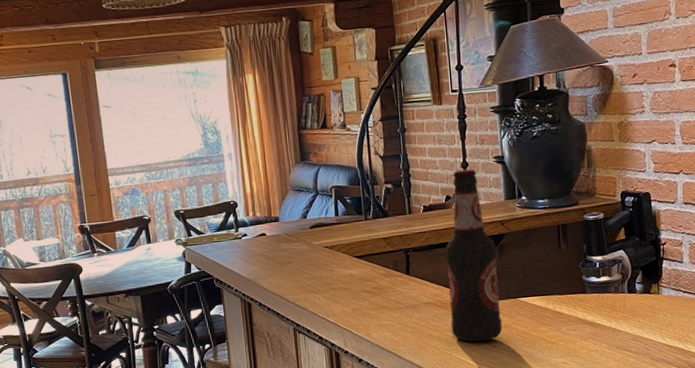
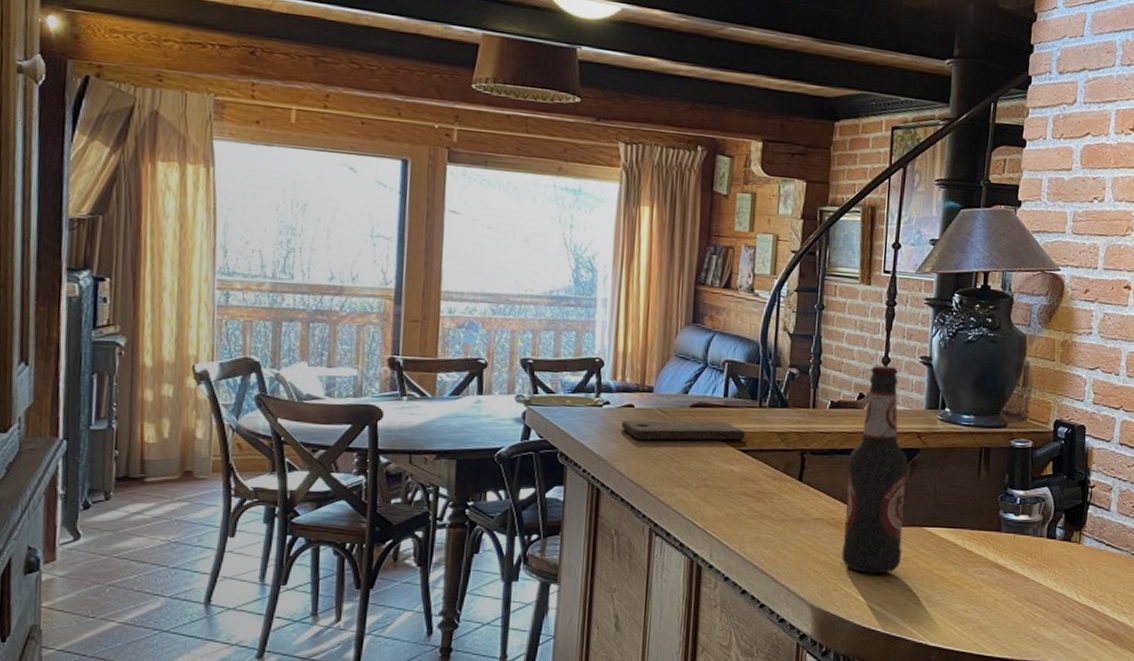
cutting board: none [259,235,358,260] -> present [622,419,746,440]

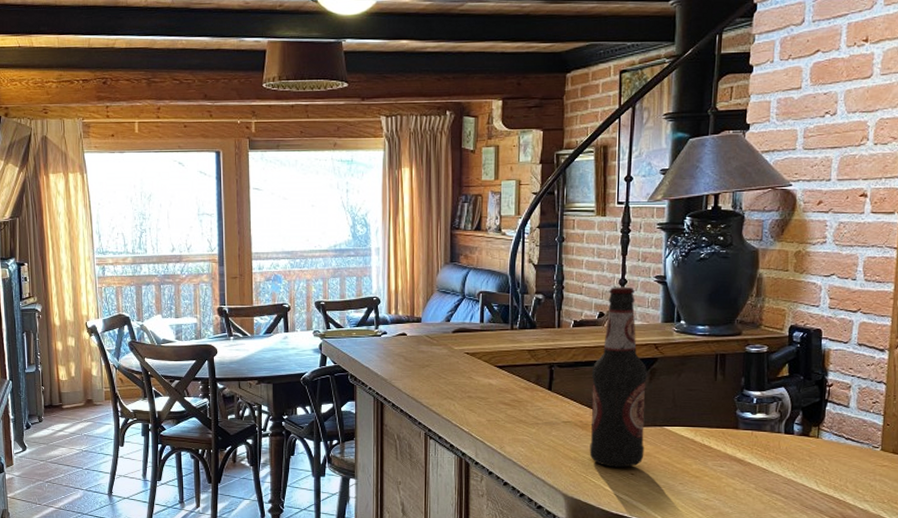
cutting board: present [622,419,746,440] -> none [397,342,501,361]

